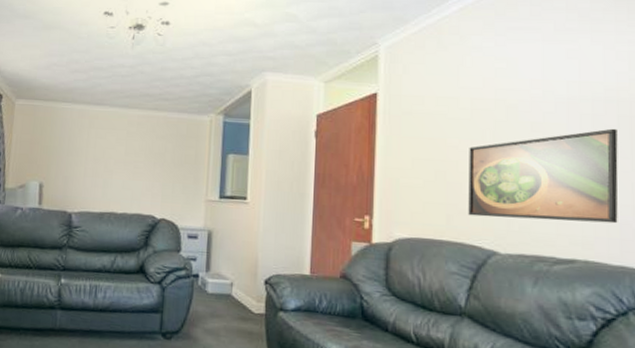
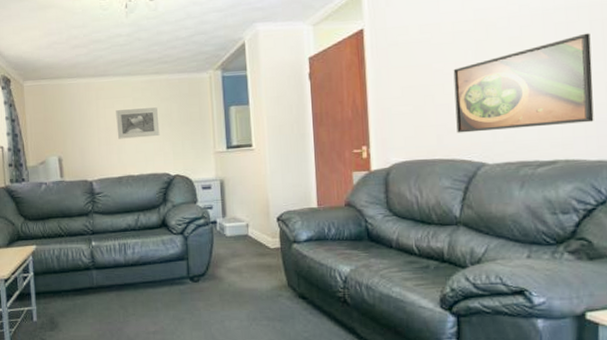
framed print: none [105,142,152,175] -> present [116,107,160,139]

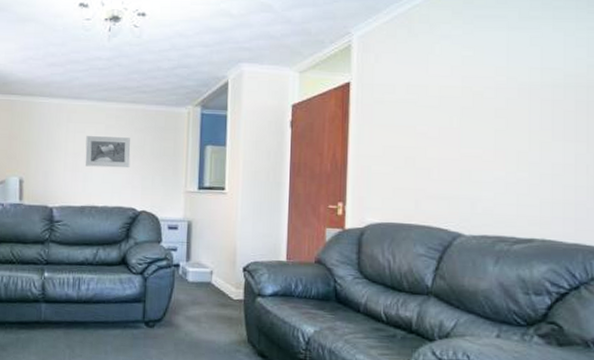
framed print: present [453,32,594,133] -> none [436,113,575,204]

